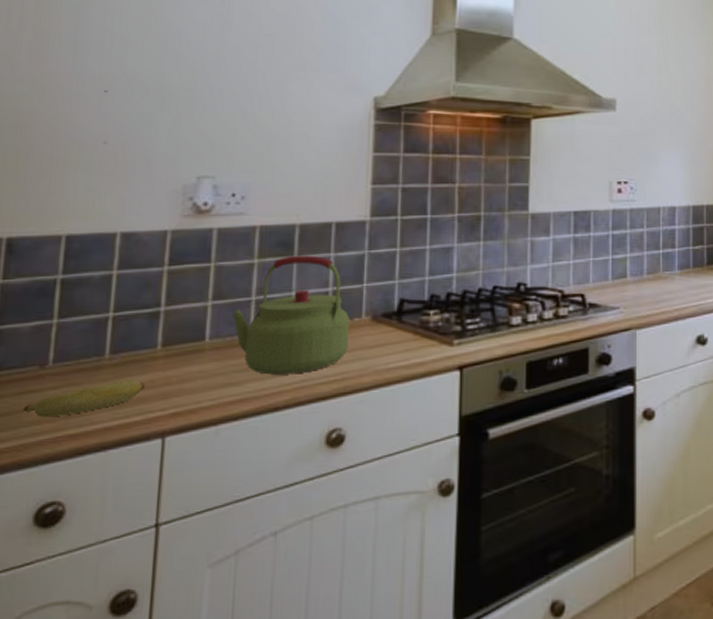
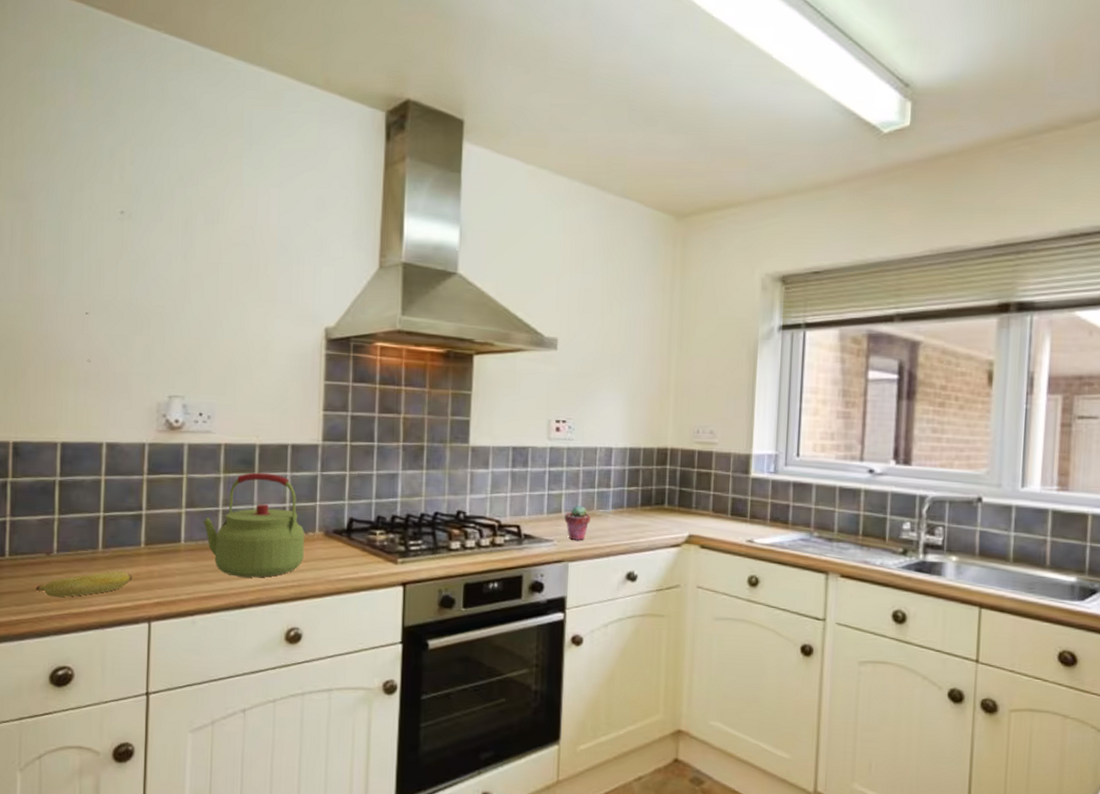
potted succulent: none [630,268,657,305] -> present [565,505,590,540]

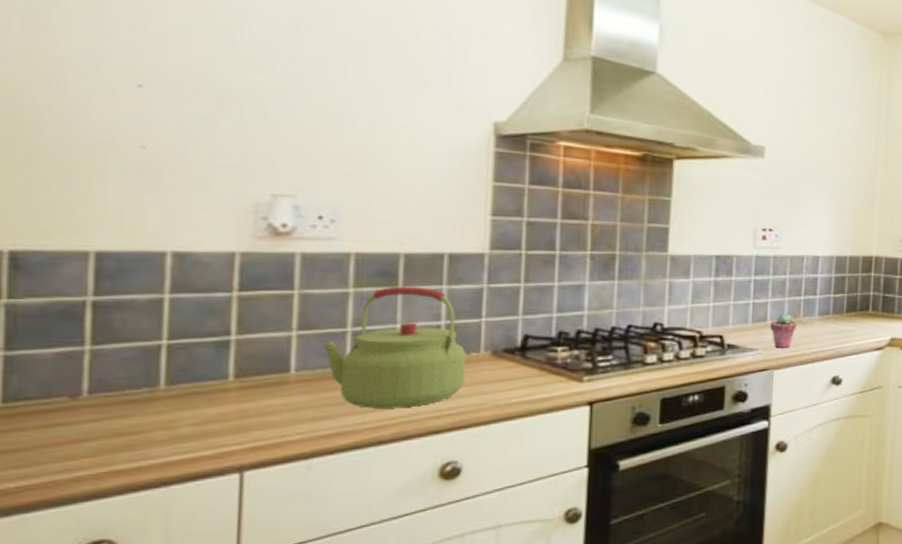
banana: present [36,571,132,597] -> none [51,413,214,453]

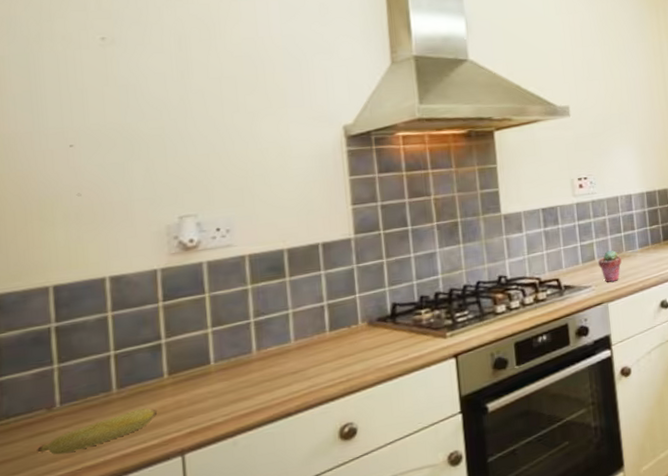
banana: none [51,413,214,453] -> present [37,408,157,455]
kettle: present [322,286,466,409] -> none [232,275,349,386]

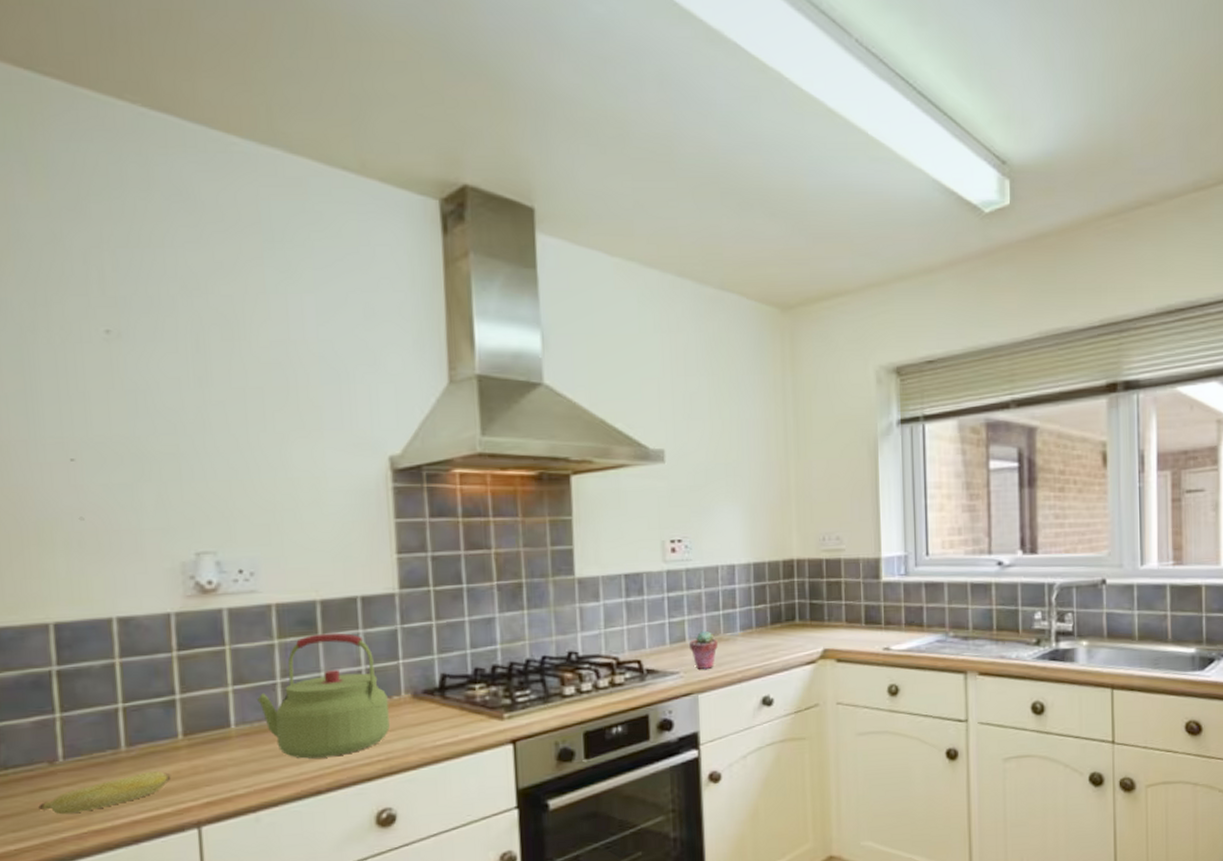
kettle: none [232,275,349,386] -> present [256,632,390,759]

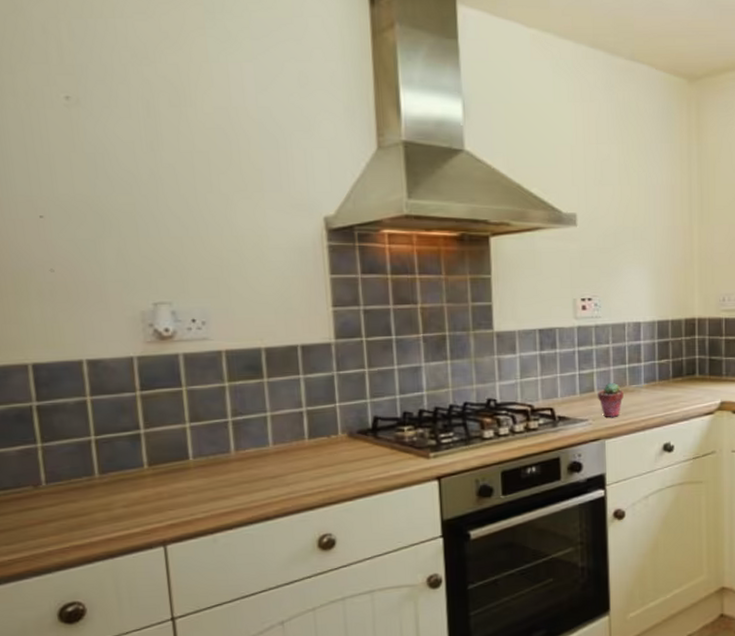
banana: present [38,771,170,815] -> none [26,496,138,532]
kettle: present [256,632,390,759] -> none [210,377,329,489]

